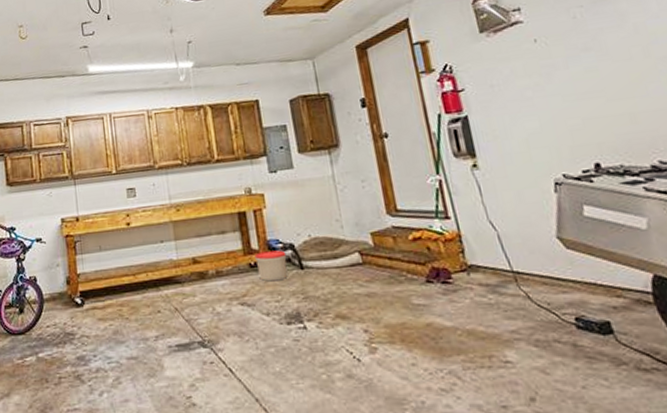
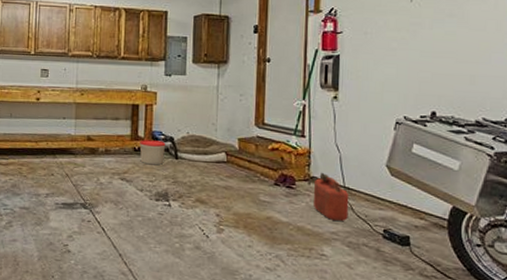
fuel can: none [474,257,527,316] -> present [312,172,349,221]

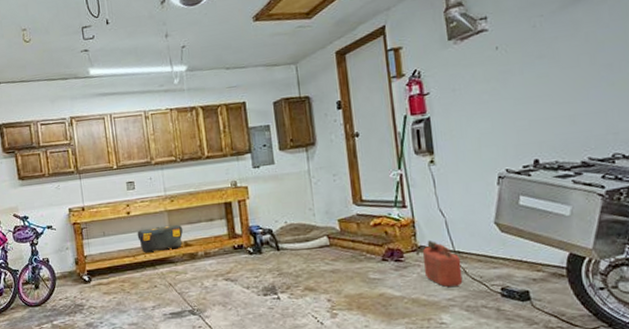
toolbox: none [43,117,87,141] -> present [137,225,183,253]
bucket: present [139,139,166,165] -> none [238,235,266,261]

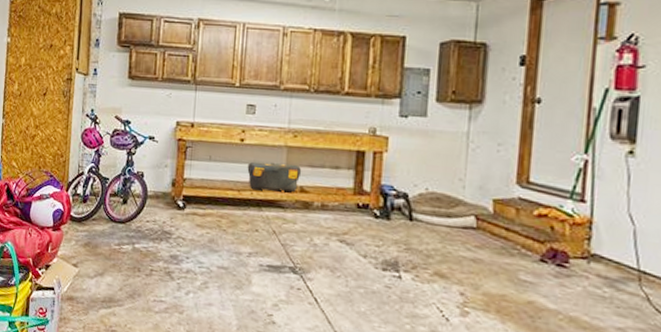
fuel can: present [422,240,463,287] -> none [592,248,645,315]

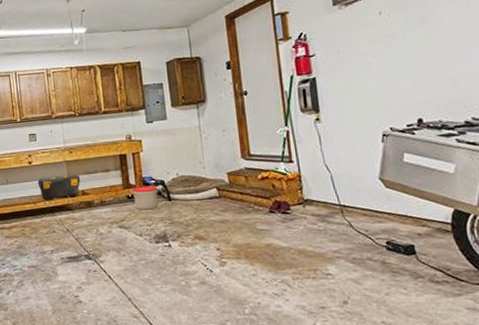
bucket: none [364,194,398,227] -> present [132,185,158,210]

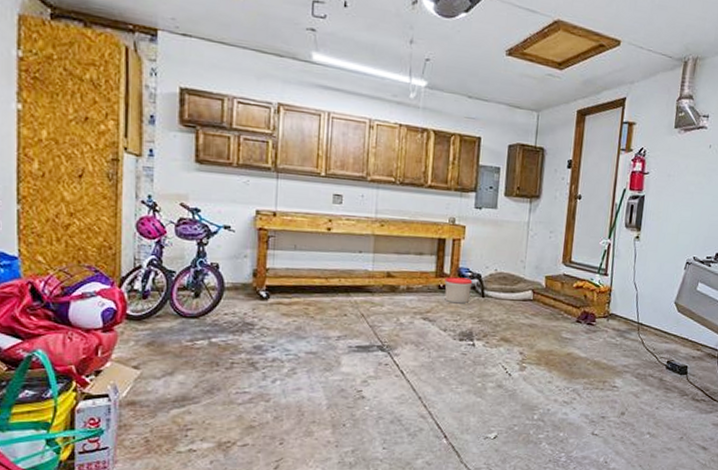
toolbox: present [38,175,80,200] -> none [335,250,388,277]

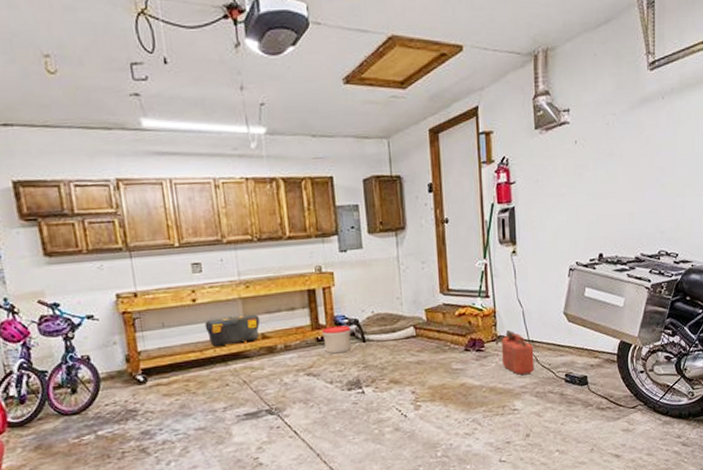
toolbox: none [335,250,388,277] -> present [204,314,260,347]
fuel can: none [609,309,642,354] -> present [501,329,534,375]

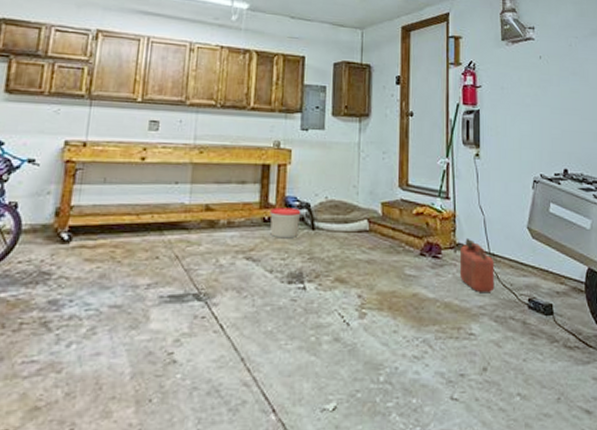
toolbox: present [204,314,260,347] -> none [148,181,207,213]

